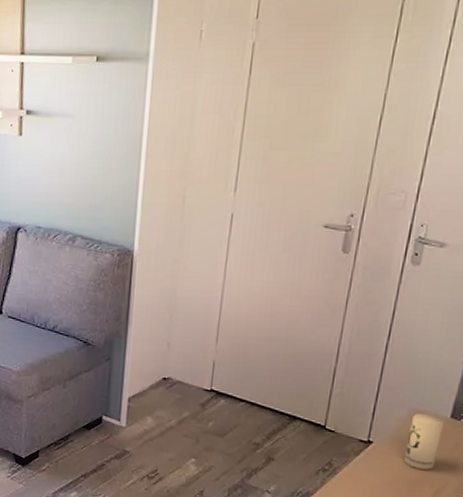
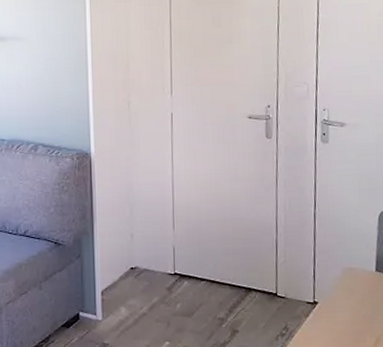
candle: present [404,413,444,470] -> none [345,270,372,321]

